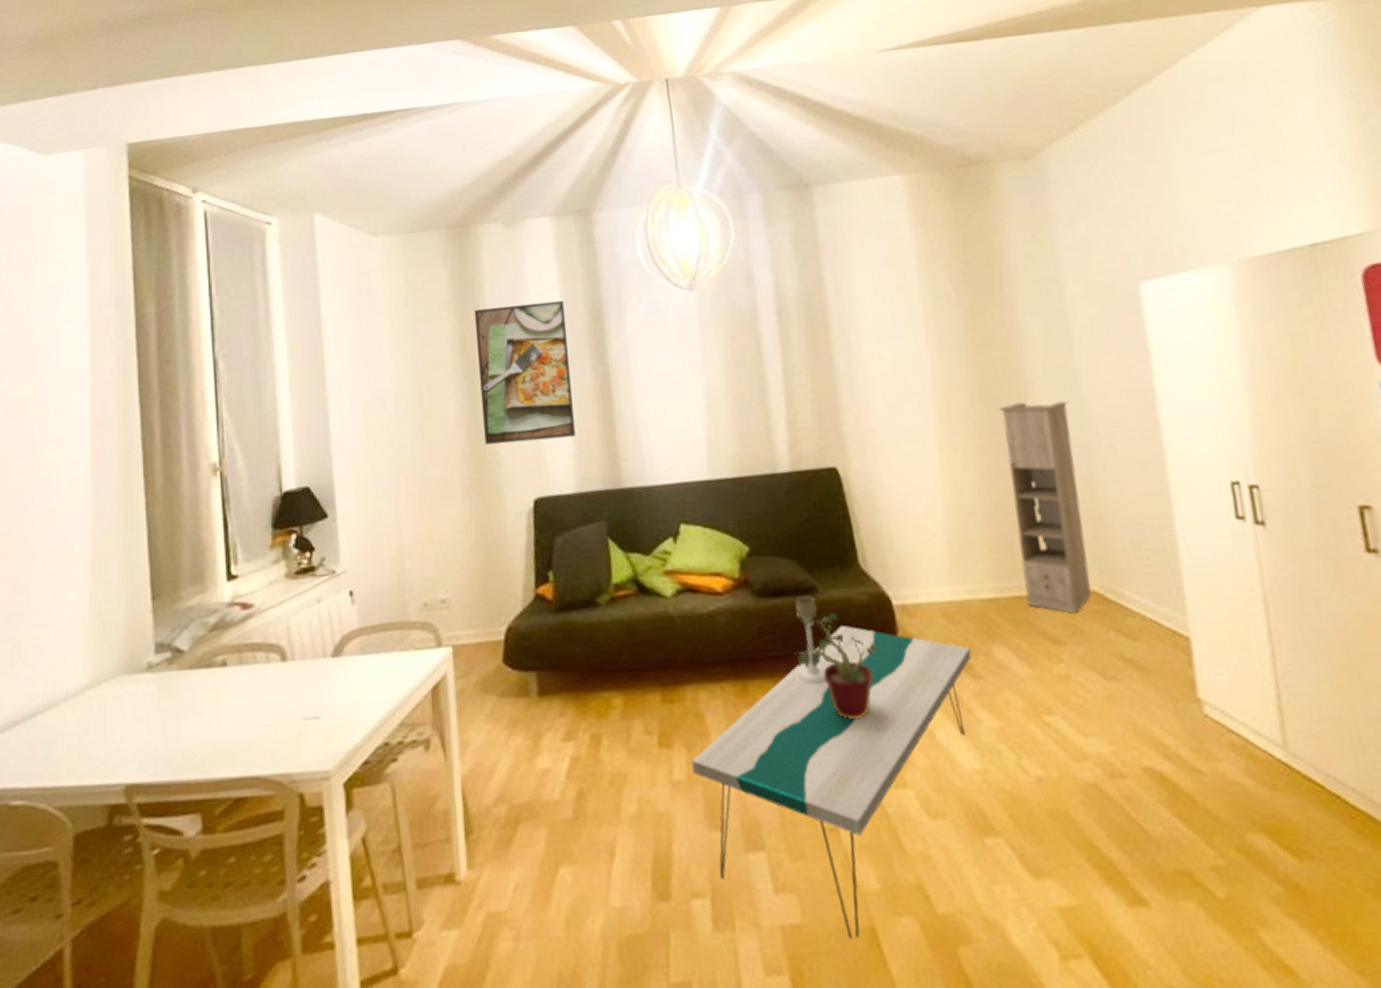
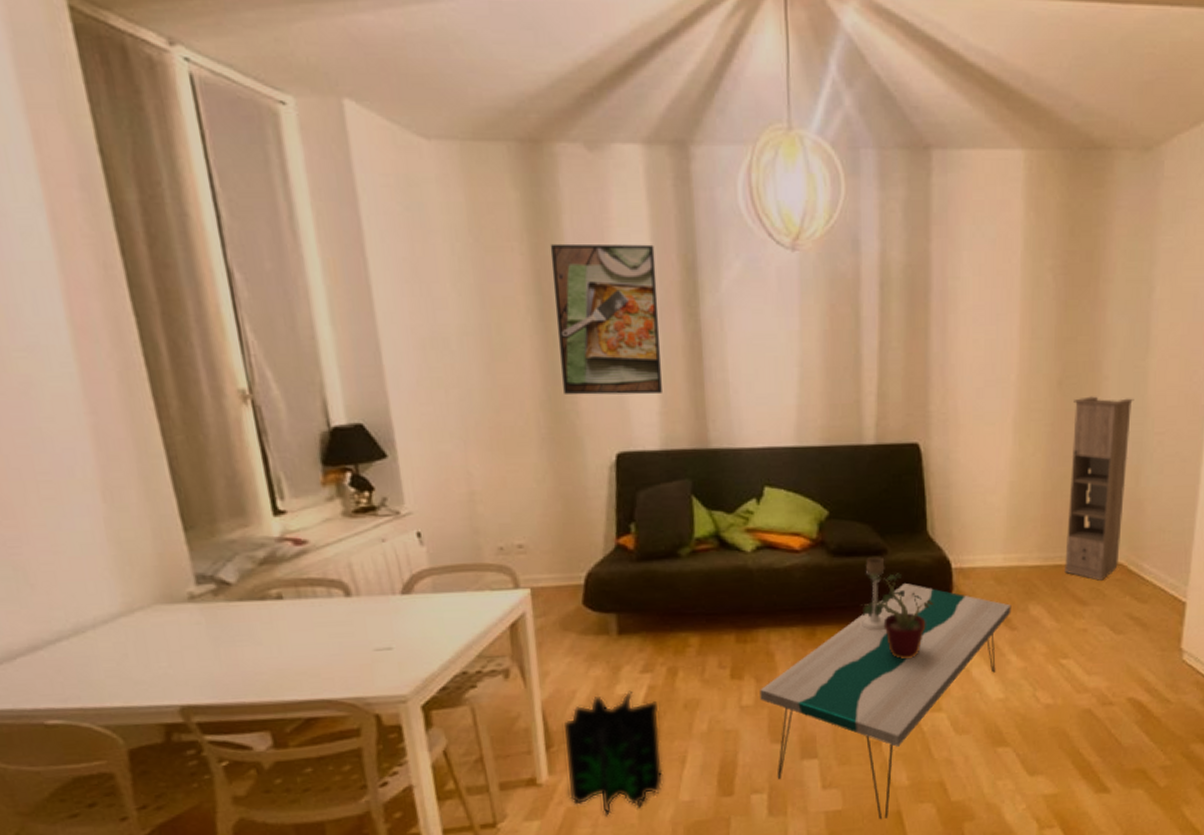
decorative plant: none [483,763,591,927] -> present [563,690,664,817]

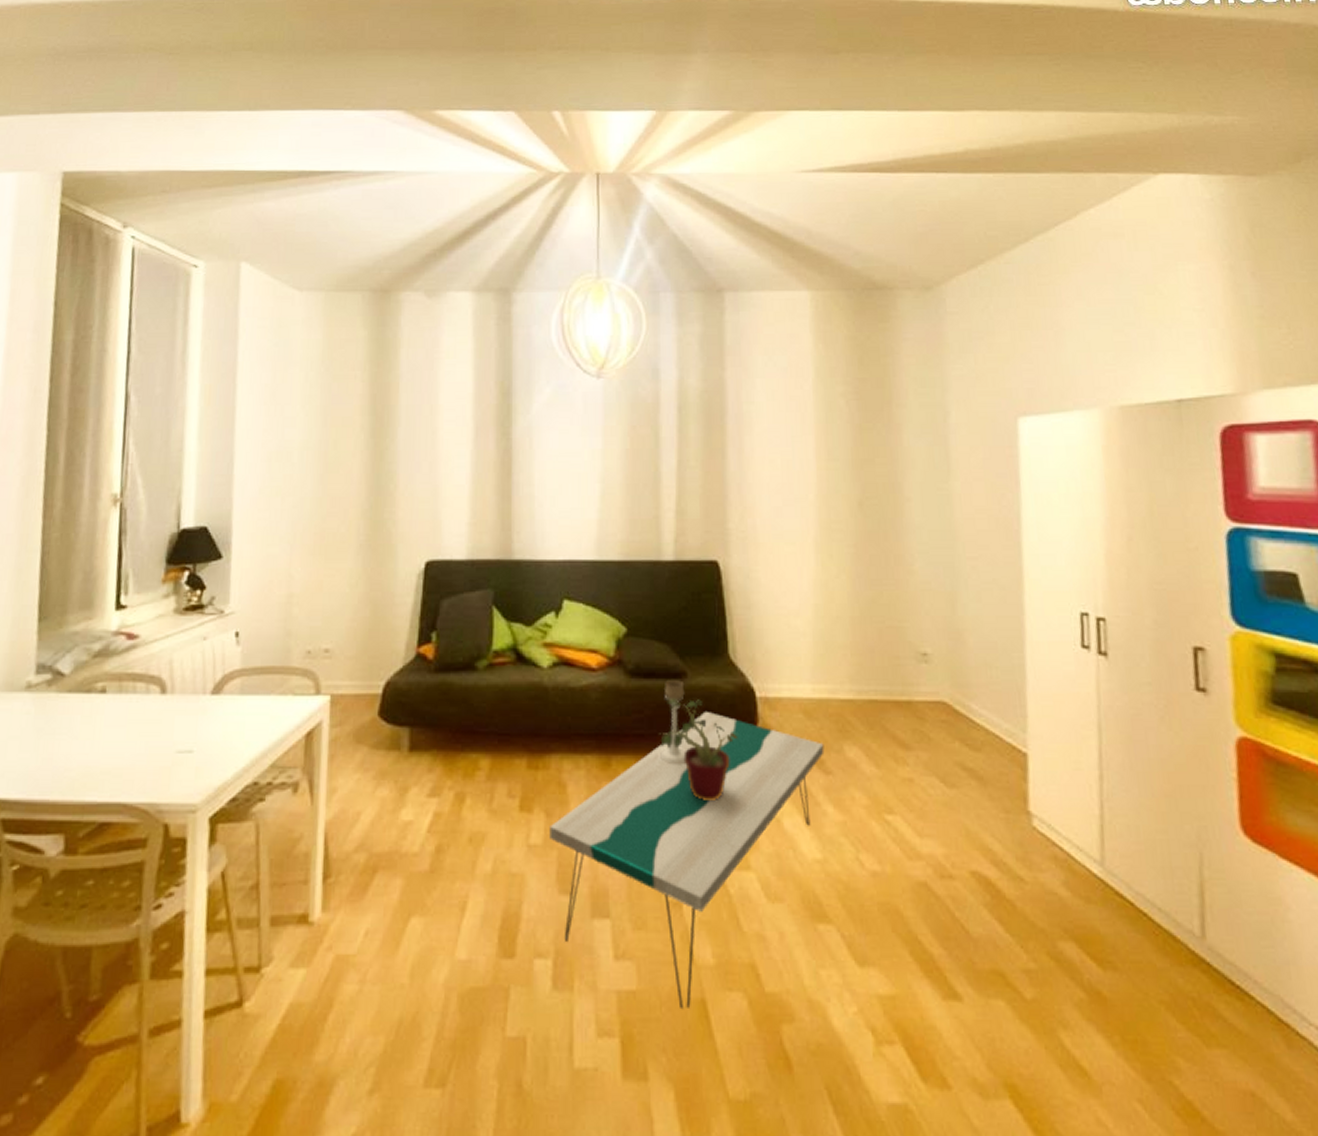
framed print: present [550,243,662,395] -> none [384,372,476,505]
decorative plant: present [563,690,664,817] -> none [340,816,443,972]
storage cabinet: present [1064,396,1134,581] -> none [876,518,942,721]

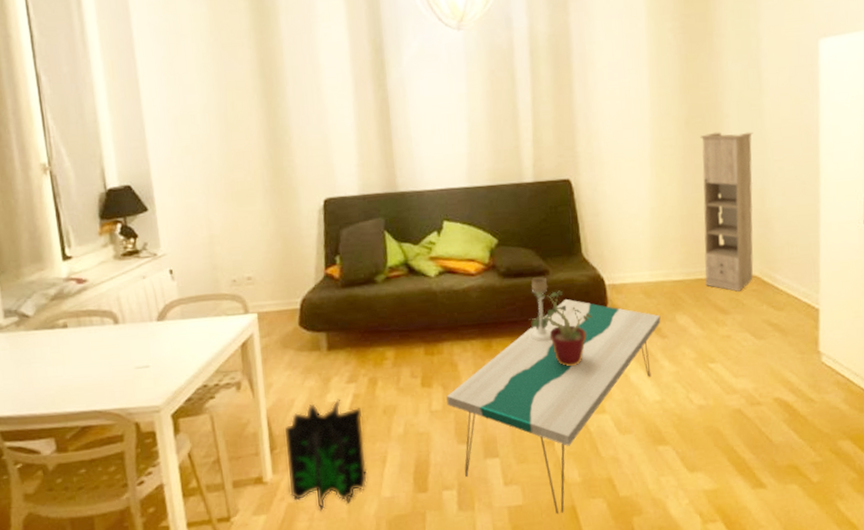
decorative plant: none [340,816,443,972] -> present [284,399,368,512]
storage cabinet: none [876,518,942,721] -> present [700,132,754,292]

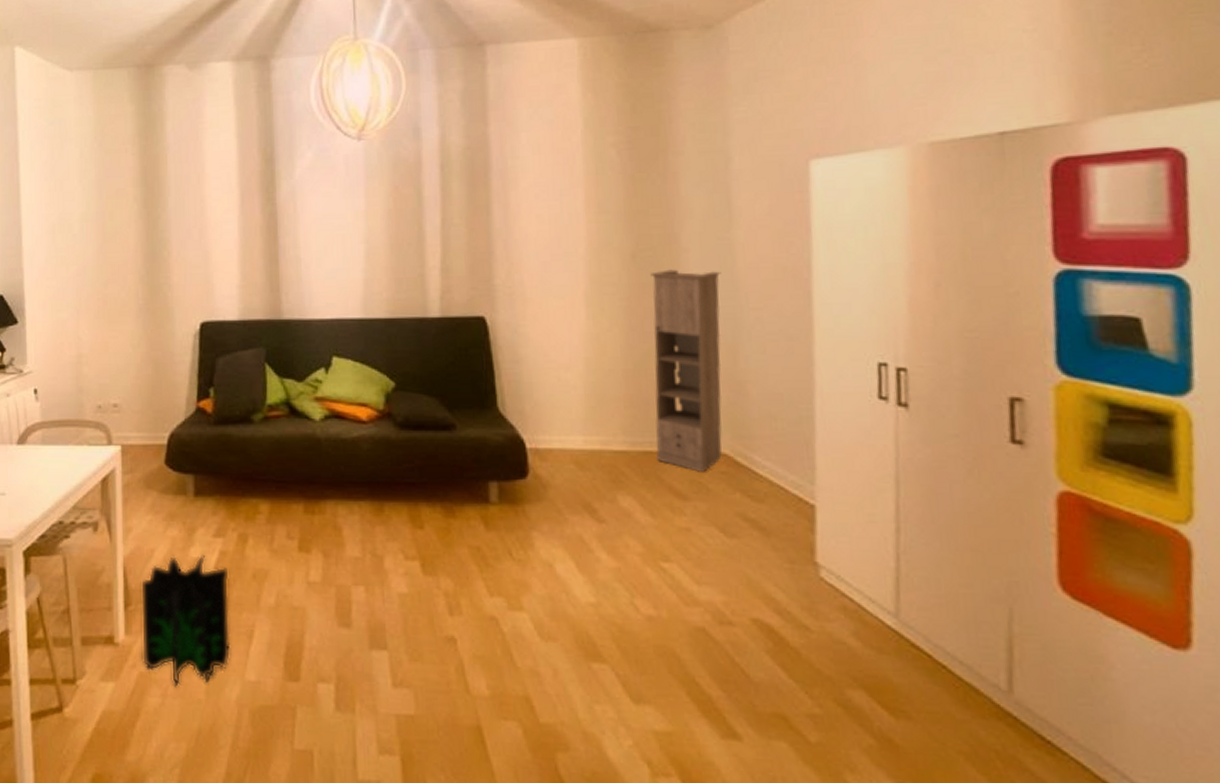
coffee table: present [446,298,661,515] -> none [327,461,597,734]
candle holder: present [529,277,552,342] -> none [430,432,457,512]
potted plant: present [529,290,593,366] -> none [430,450,509,545]

